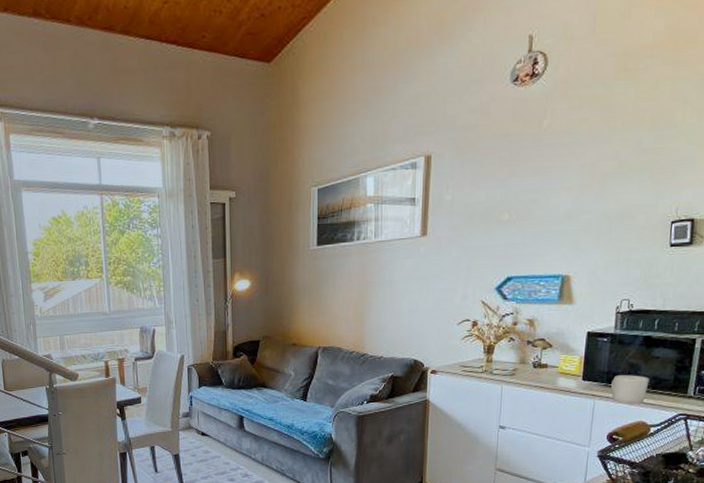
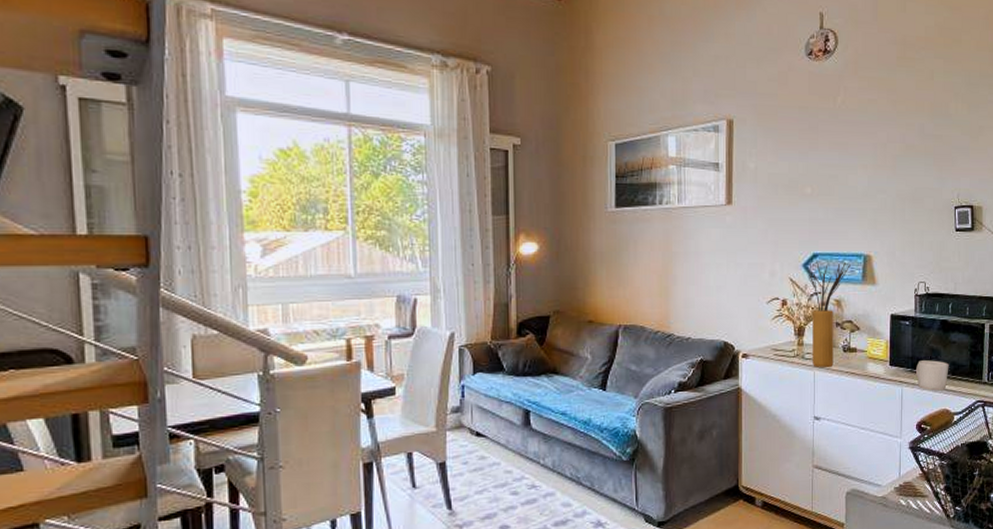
vase: none [500,282,547,383] -> present [807,260,851,369]

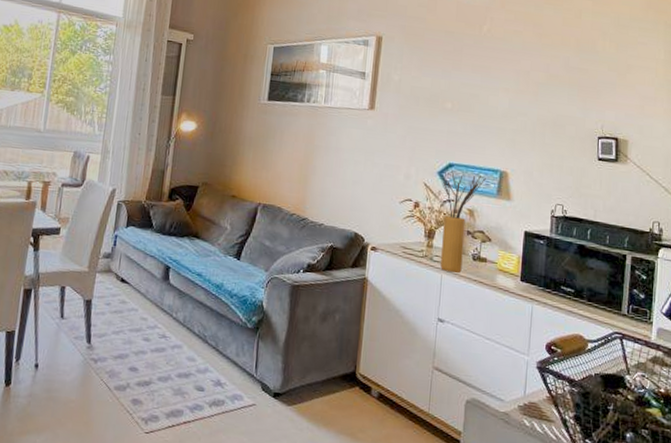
mug: present [916,360,949,391] -> none [548,281,585,315]

